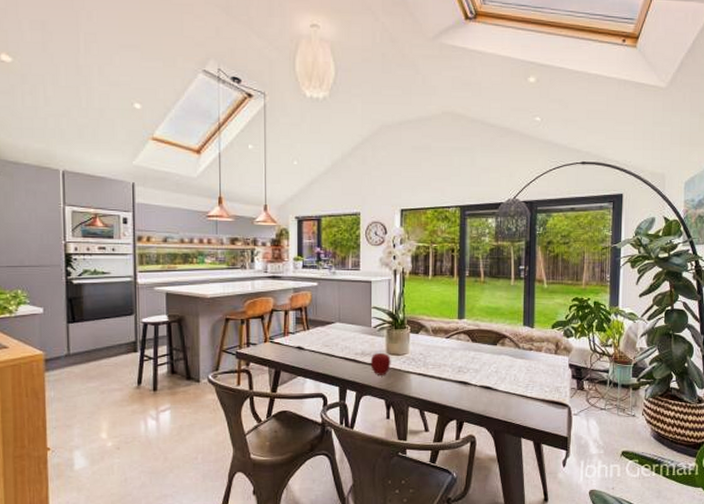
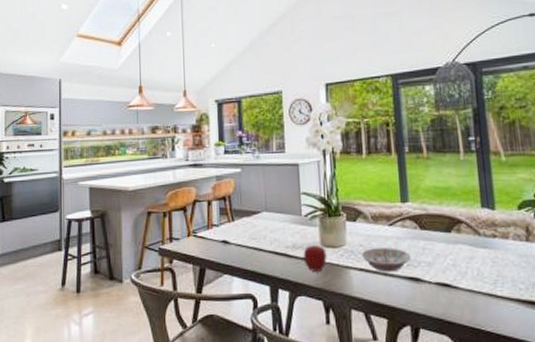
bowl: none [420,356,462,377] -> present [361,247,411,272]

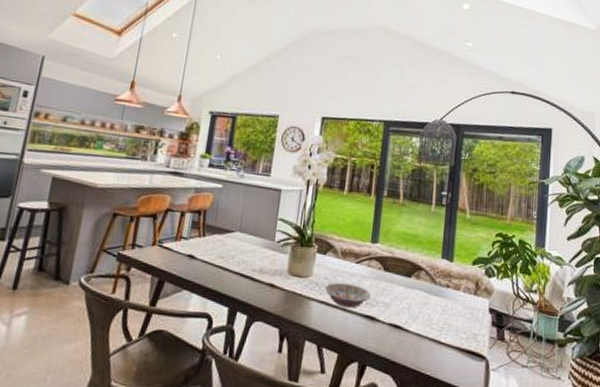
apple: present [303,245,327,272] -> none [268,271,292,299]

